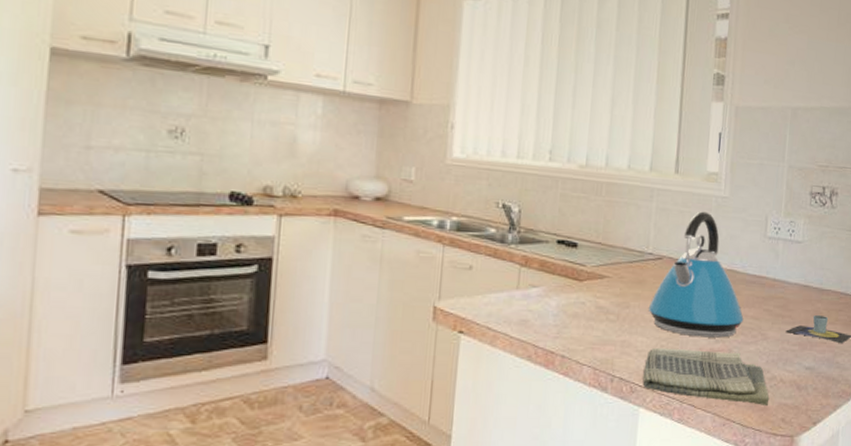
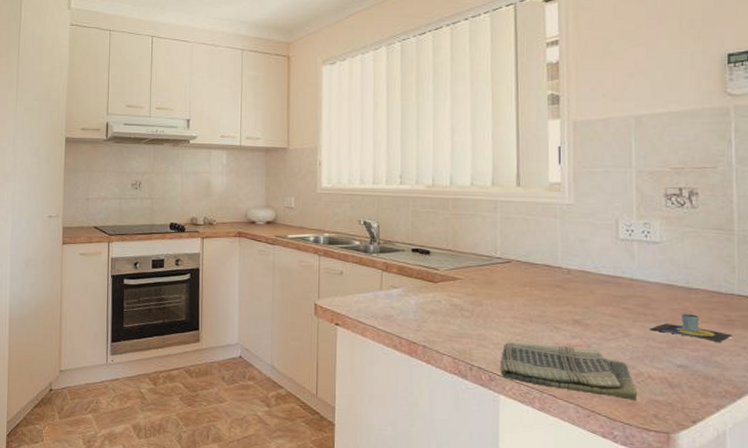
kettle: present [648,211,744,338] -> none [500,218,601,334]

